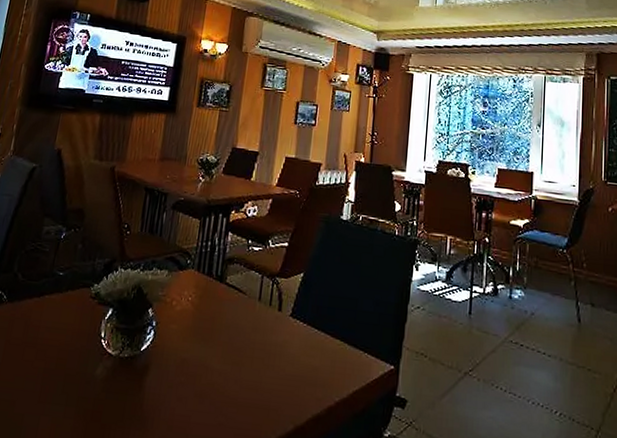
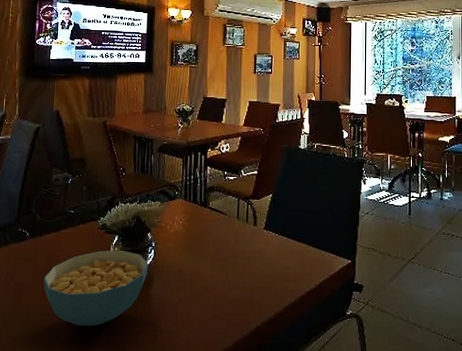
cereal bowl: none [15,325,146,423] -> present [43,250,149,327]

